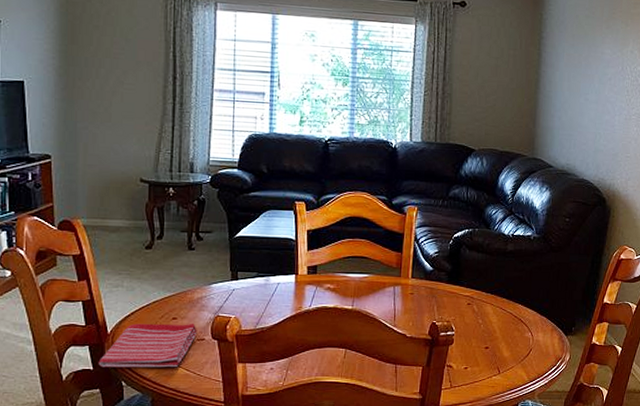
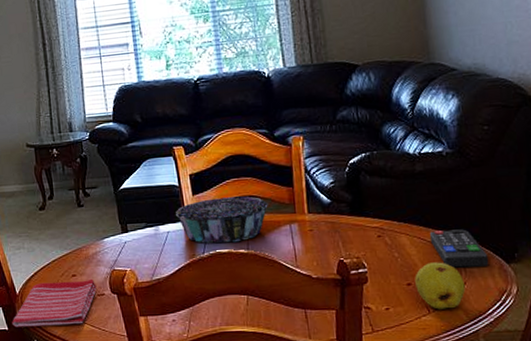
decorative bowl: none [289,255,378,299] -> present [176,196,269,244]
fruit: none [492,330,531,371] -> present [415,262,466,310]
remote control: none [509,303,553,336] -> present [429,229,489,268]

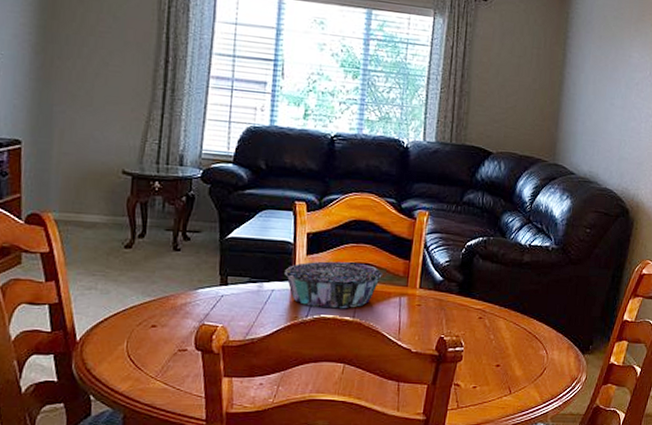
dish towel: present [12,278,97,328] -> none [63,330,179,381]
fruit: present [415,262,466,310] -> none [503,347,545,391]
remote control: present [429,229,489,268] -> none [523,318,569,355]

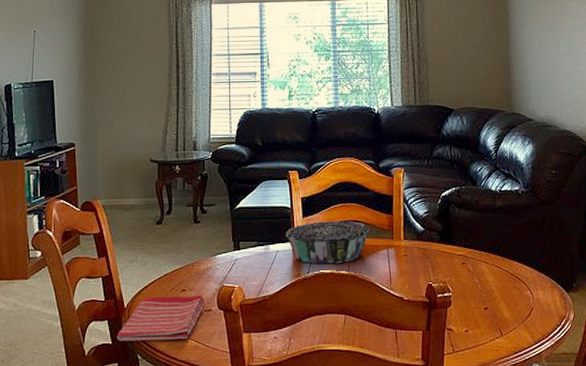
dish towel: none [63,330,179,381] -> present [116,294,205,342]

